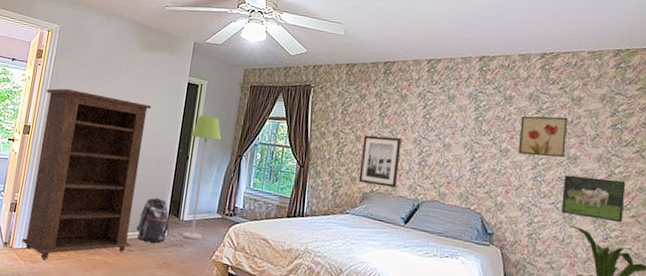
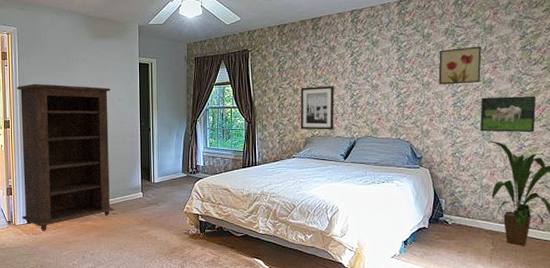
backpack: present [136,197,169,243] -> none [116,166,143,205]
floor lamp: present [182,115,222,240] -> none [149,90,176,197]

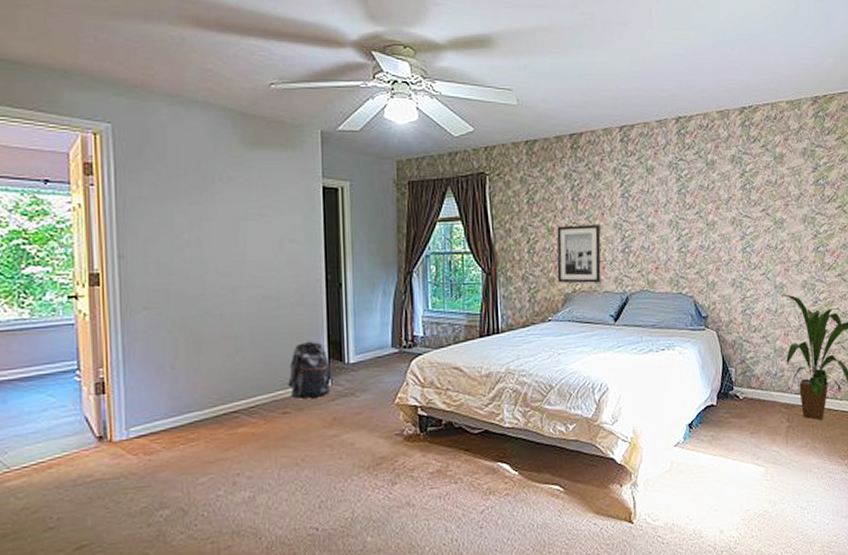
bookshelf: present [16,83,114,230] -> none [112,214,285,447]
backpack: none [116,166,143,205] -> present [288,341,331,399]
wall art: present [438,46,482,85] -> none [725,178,772,225]
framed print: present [479,96,536,133] -> none [772,240,831,284]

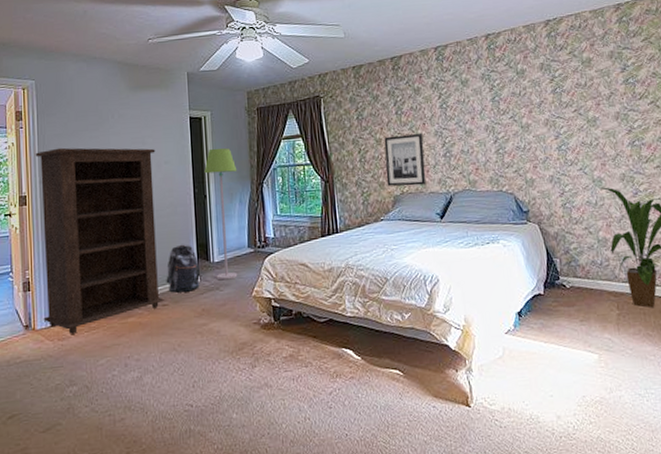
bookshelf: none [112,214,285,447] -> present [35,147,164,334]
floor lamp: none [340,227,382,385] -> present [204,148,238,281]

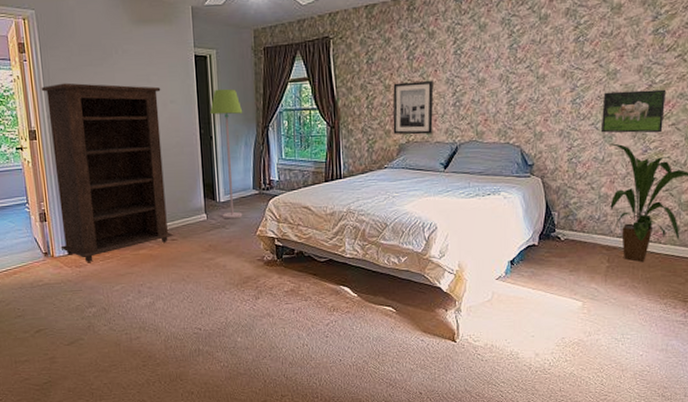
backpack: present [166,244,200,293] -> none [174,183,207,229]
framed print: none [587,134,649,177] -> present [600,89,667,133]

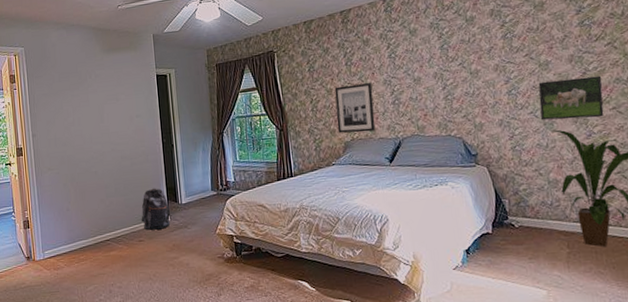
bookshelf: present [41,82,173,262] -> none [27,104,140,265]
backpack: none [174,183,207,229] -> present [141,188,171,230]
floor lamp: present [210,88,243,219] -> none [171,102,203,220]

